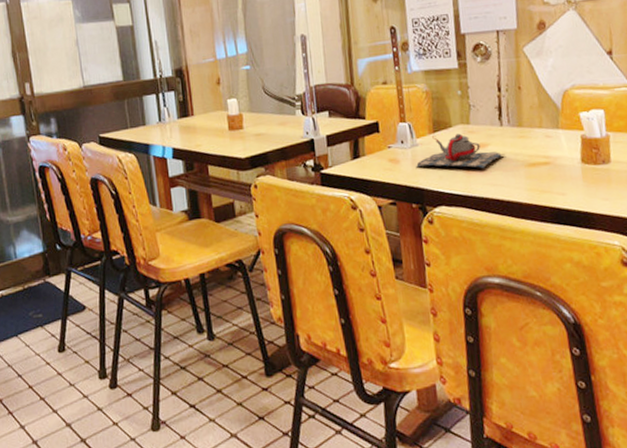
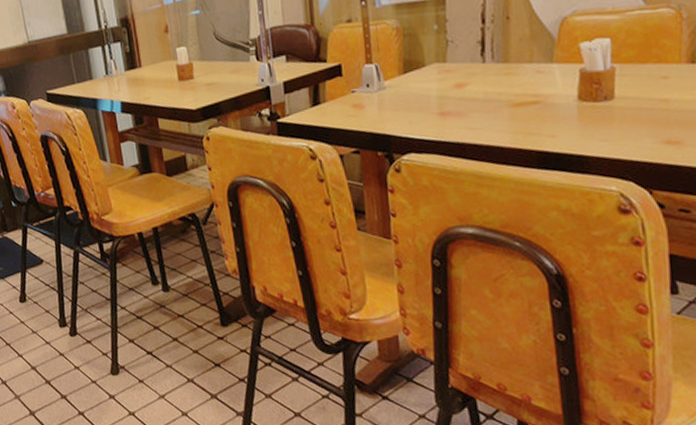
teapot: present [415,133,505,169] -> none [382,73,486,113]

